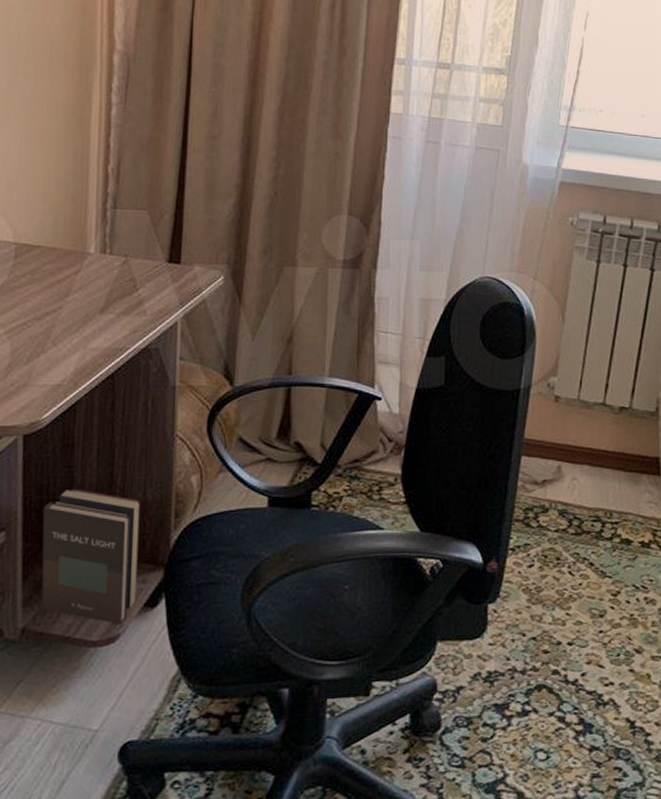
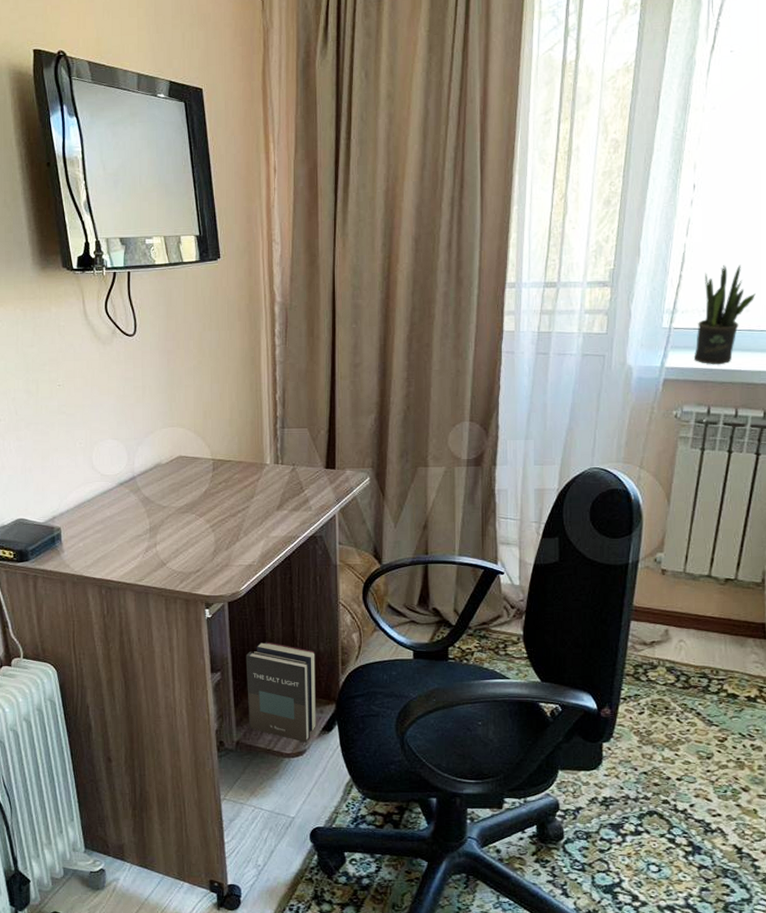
potted plant: none [590,64,651,170] -> present [693,264,756,364]

